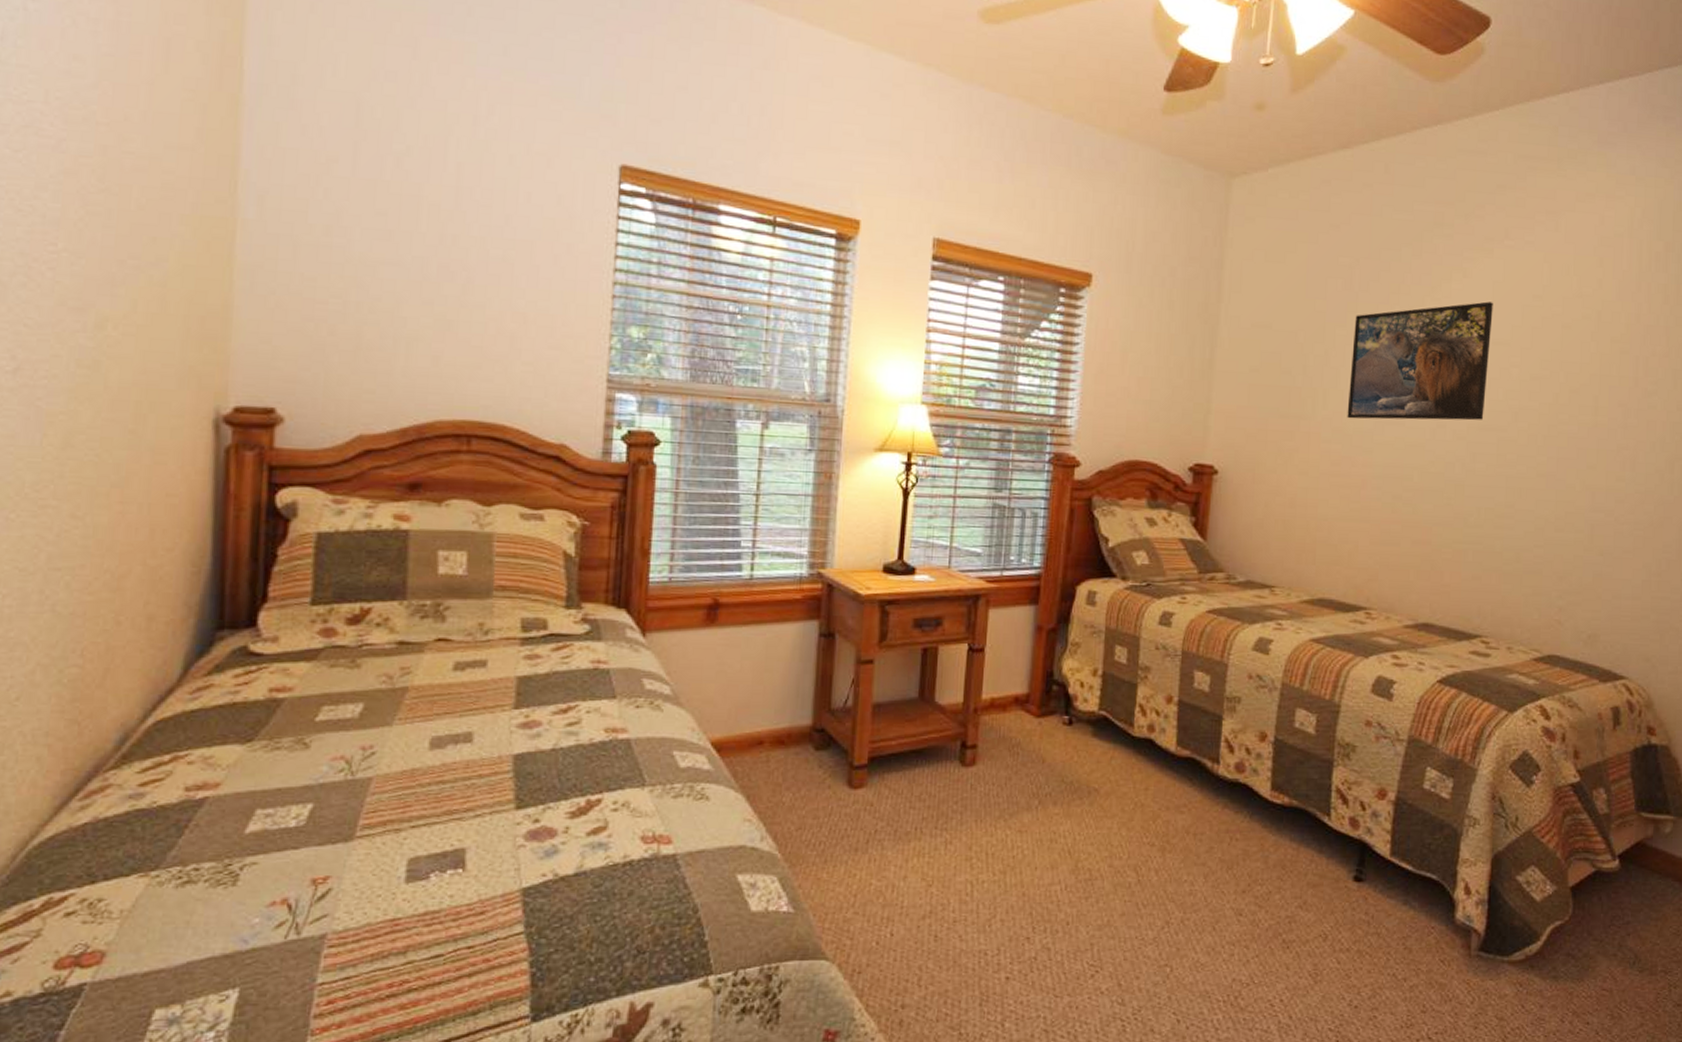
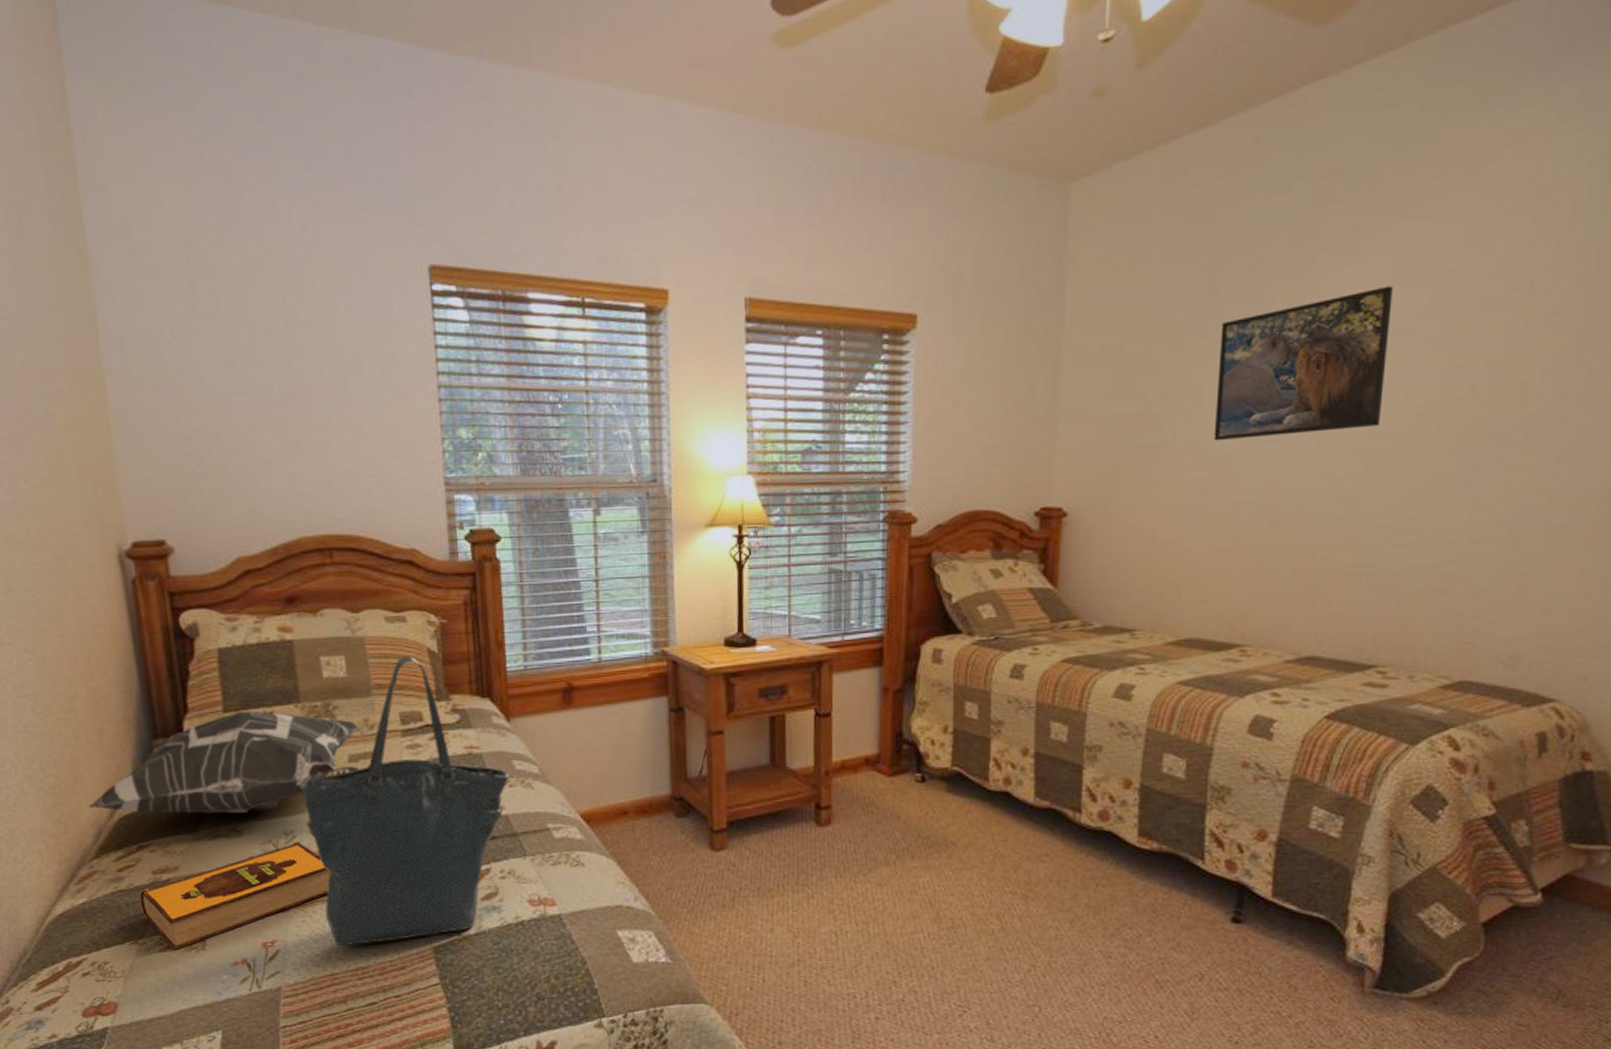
decorative pillow: none [116,604,471,722] -> present [88,710,360,814]
hardback book: none [161,758,410,885] -> present [139,841,330,950]
tote bag: none [390,558,638,886] -> present [301,656,510,946]

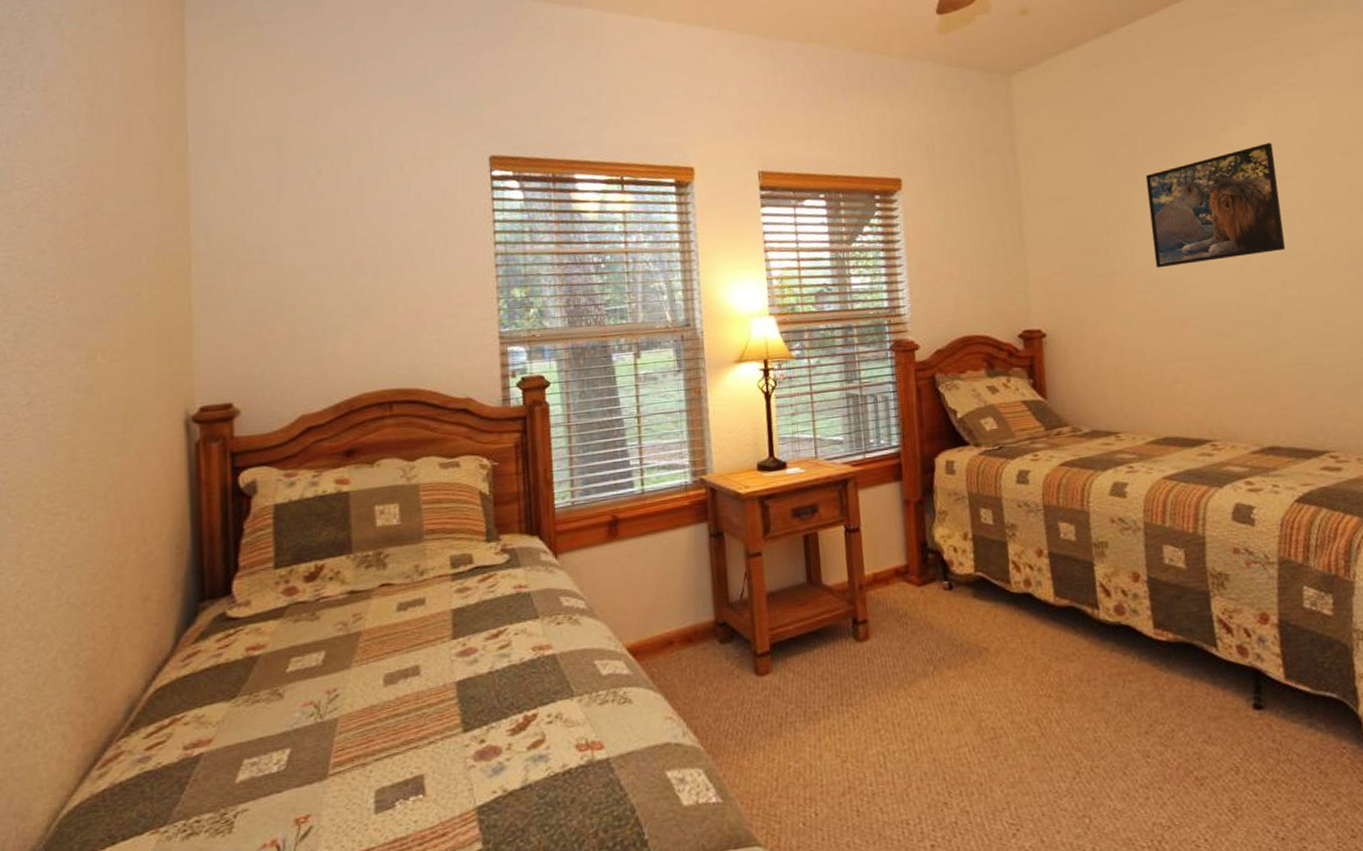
decorative pillow: present [88,710,360,814] -> none [123,564,409,683]
hardback book: present [139,841,330,950] -> none [167,699,371,836]
tote bag: present [301,656,510,946] -> none [348,500,558,816]

